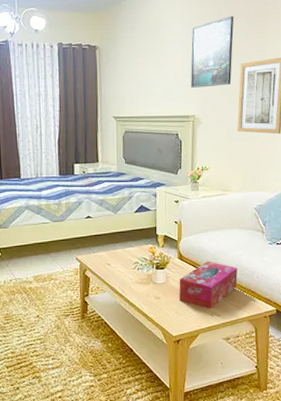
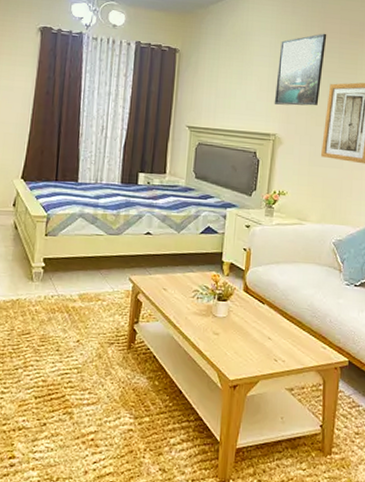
tissue box: present [179,261,238,310] -> none [241,297,309,353]

